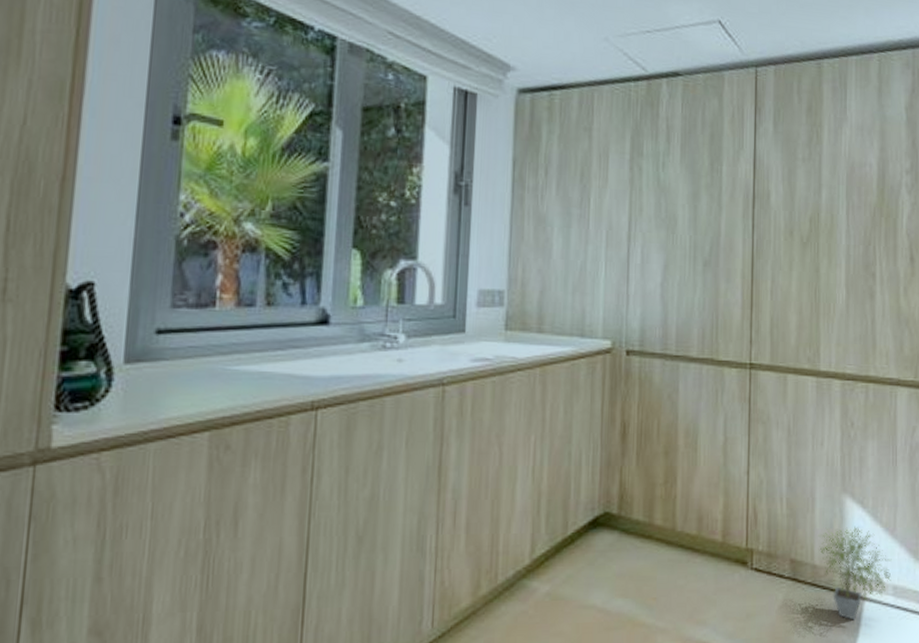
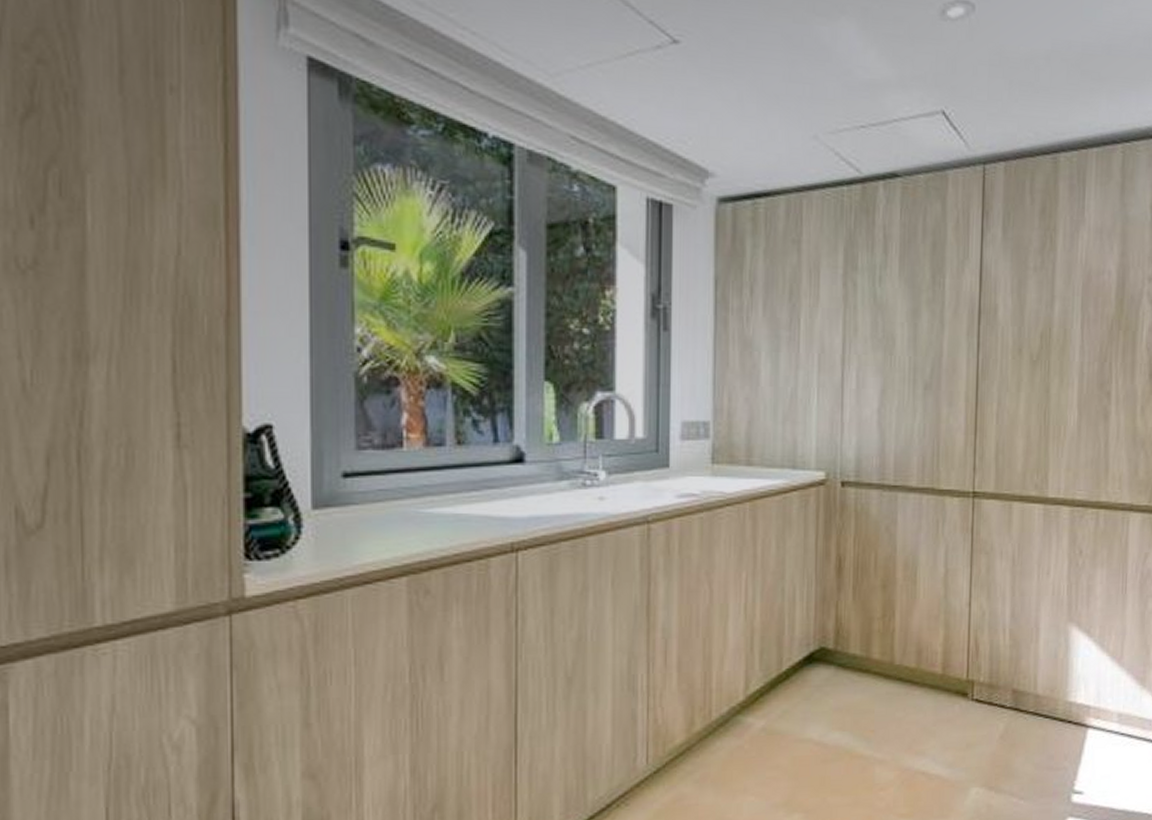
potted plant: present [818,526,892,620] -> none [1042,655,1118,748]

